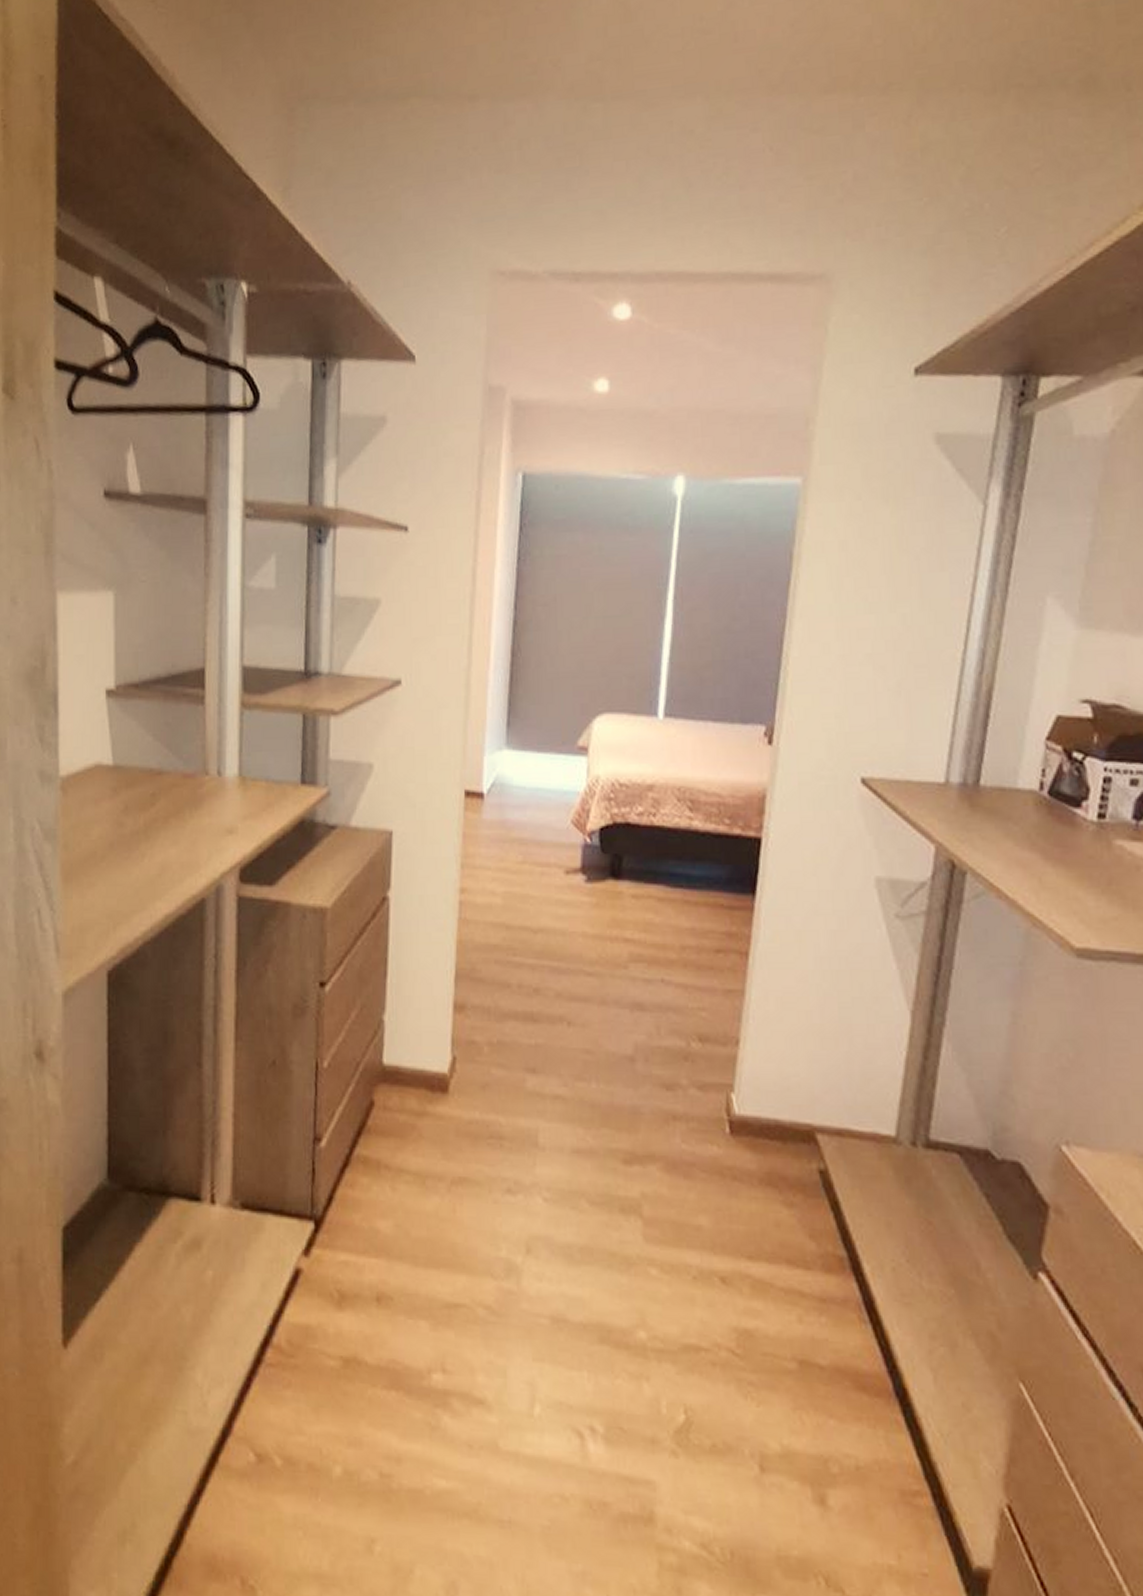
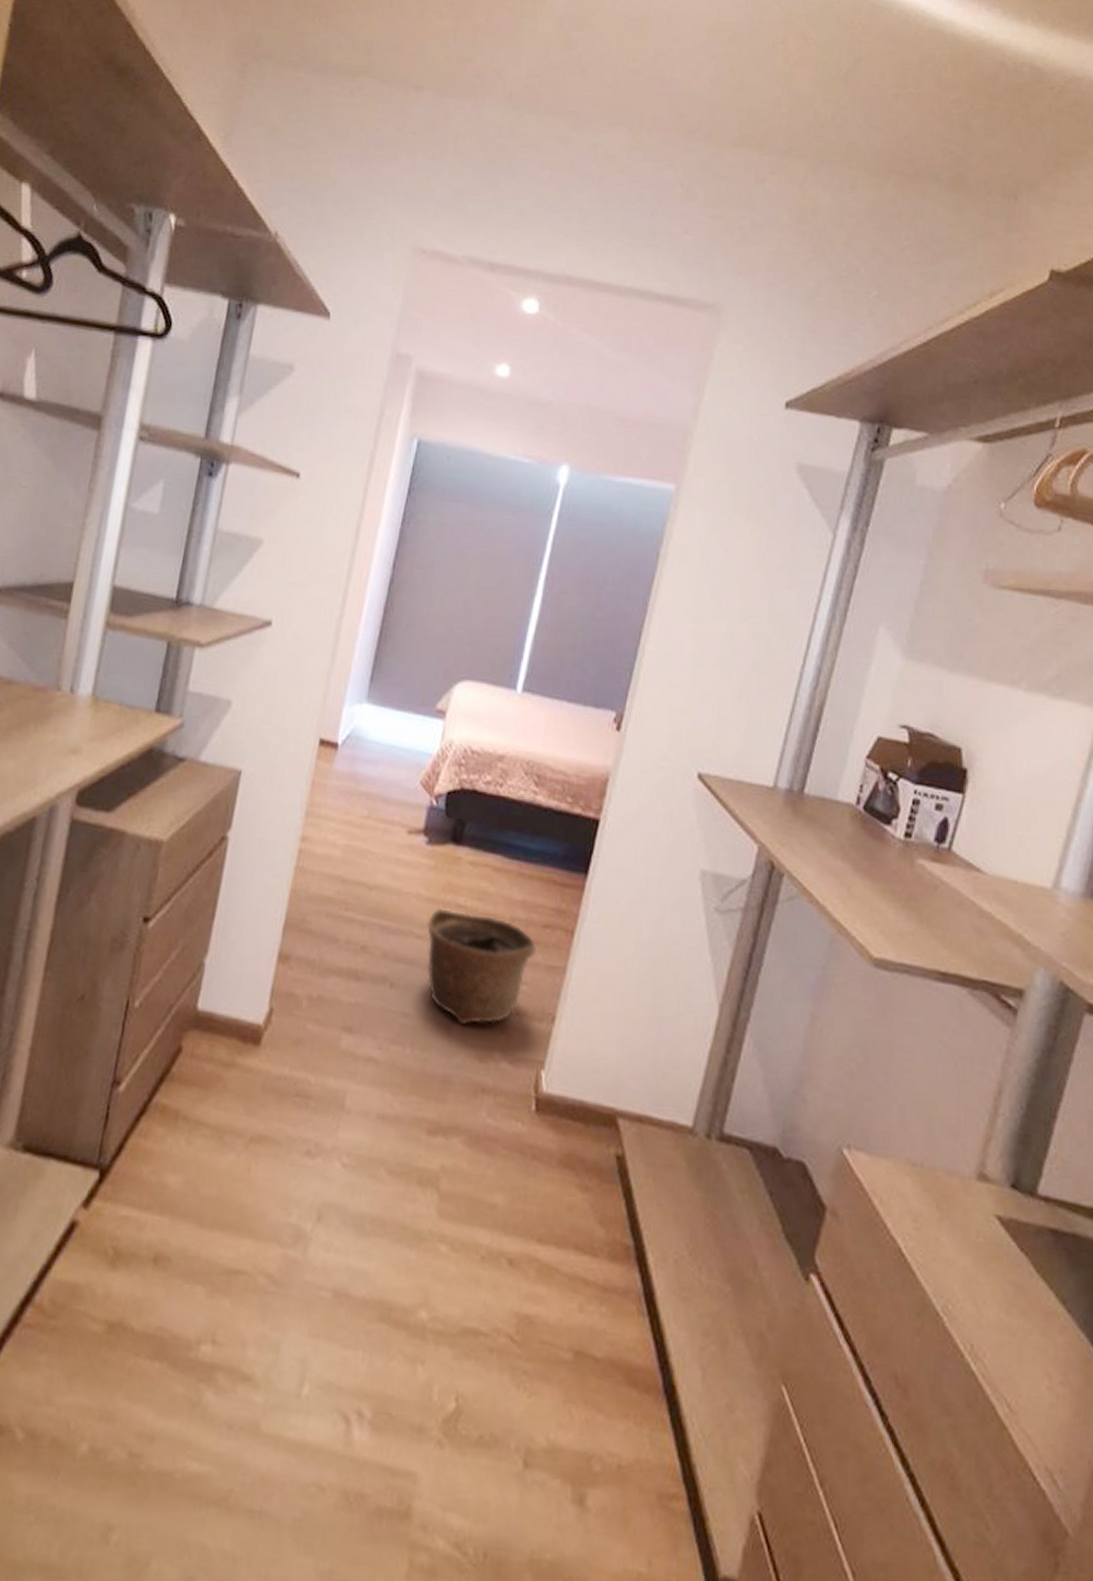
basket: none [597,944,711,1057] -> present [427,908,536,1026]

